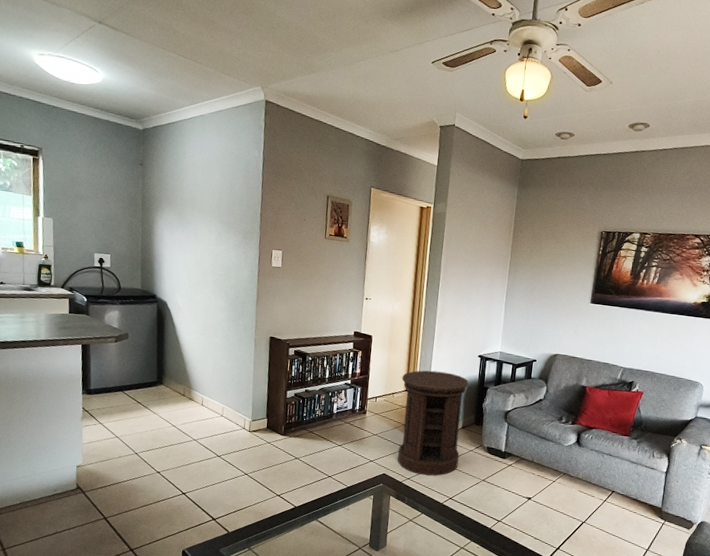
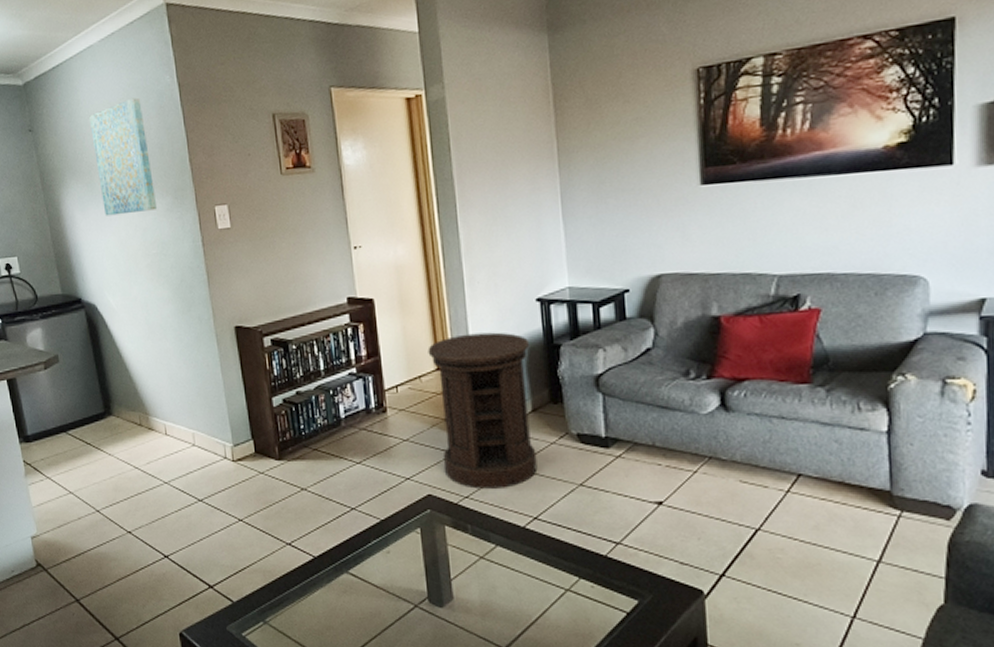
wall art: none [187,160,233,243] -> present [89,97,158,216]

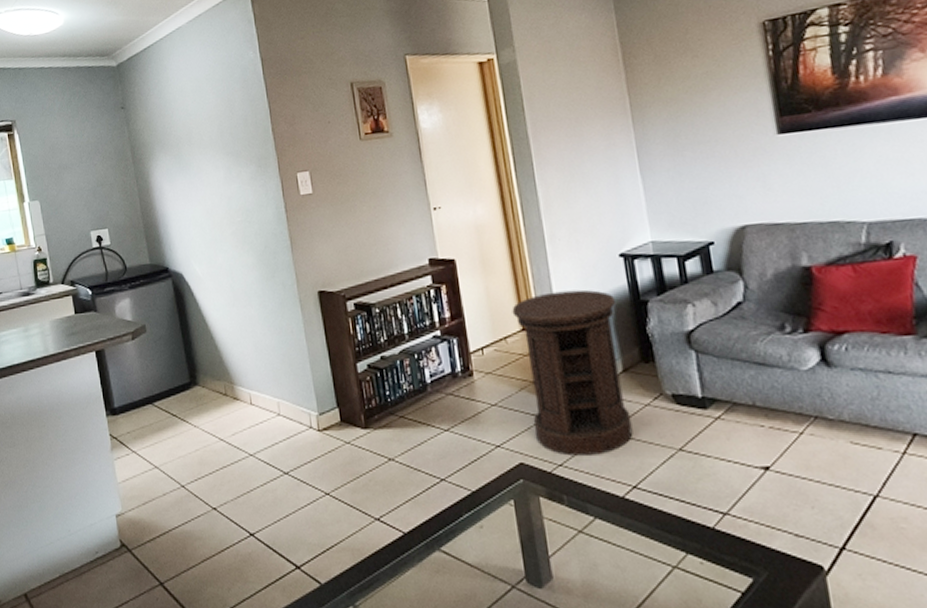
wall art: present [89,97,158,216] -> none [178,72,242,187]

